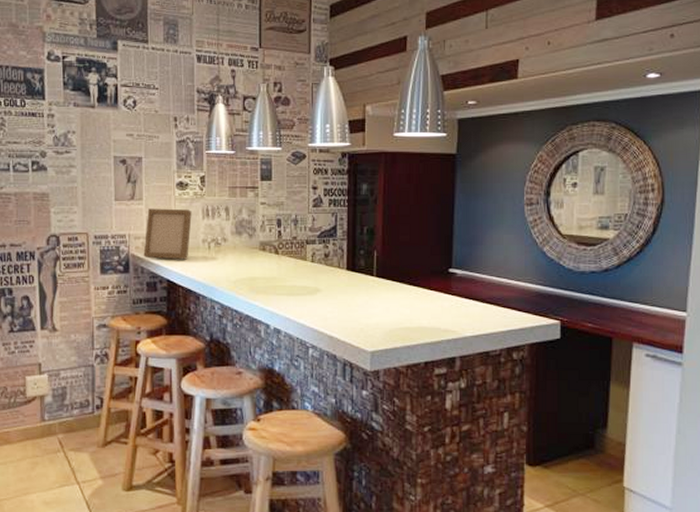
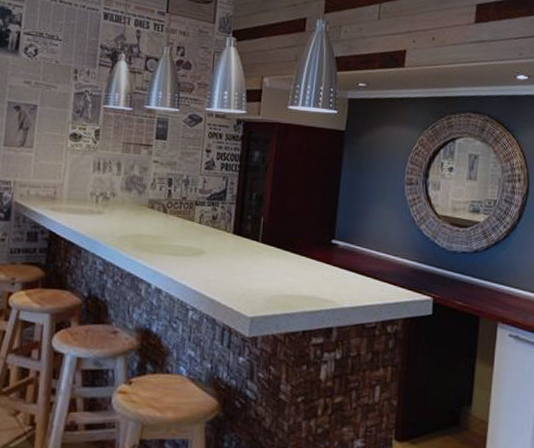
photo frame: present [143,208,192,260] -> none [27,157,83,212]

